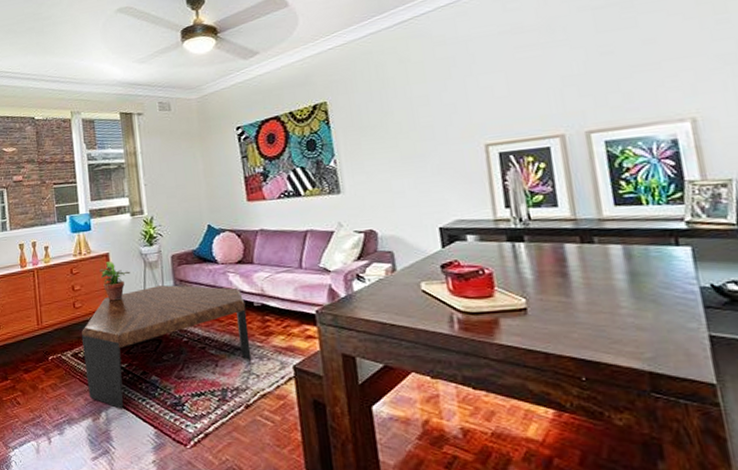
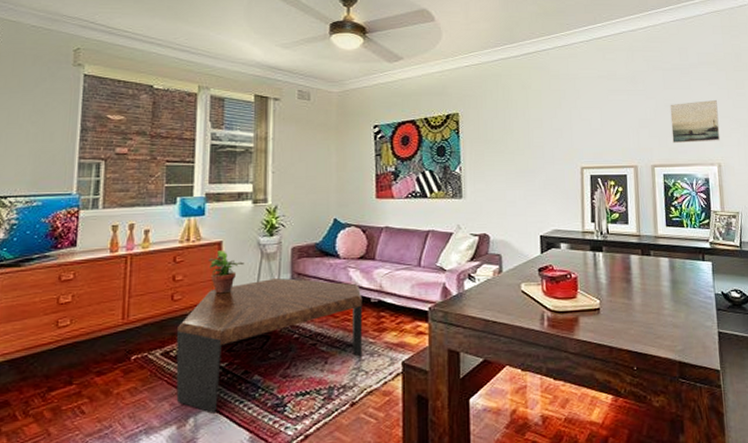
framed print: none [607,35,693,101] -> present [670,100,720,144]

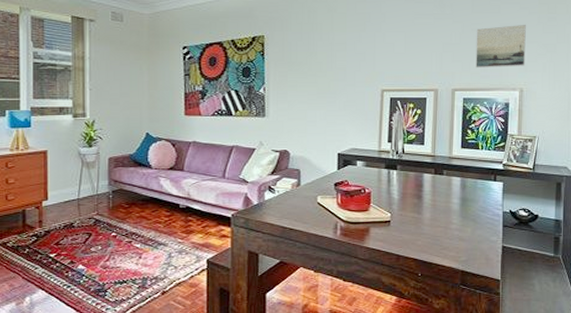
coffee table: present [176,278,363,414] -> none [11,185,172,294]
potted plant: present [208,251,245,294] -> none [36,159,67,196]

